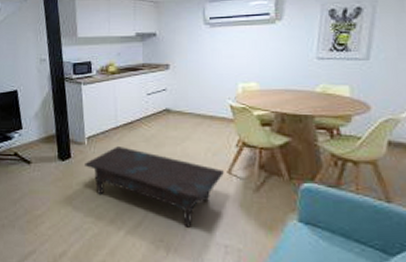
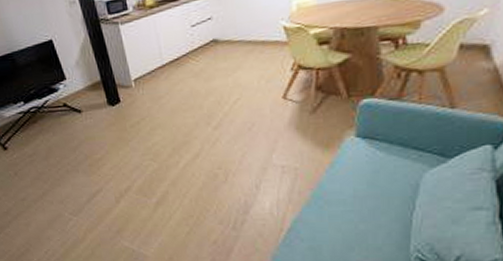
coffee table: present [85,147,224,228] -> none [135,85,279,154]

